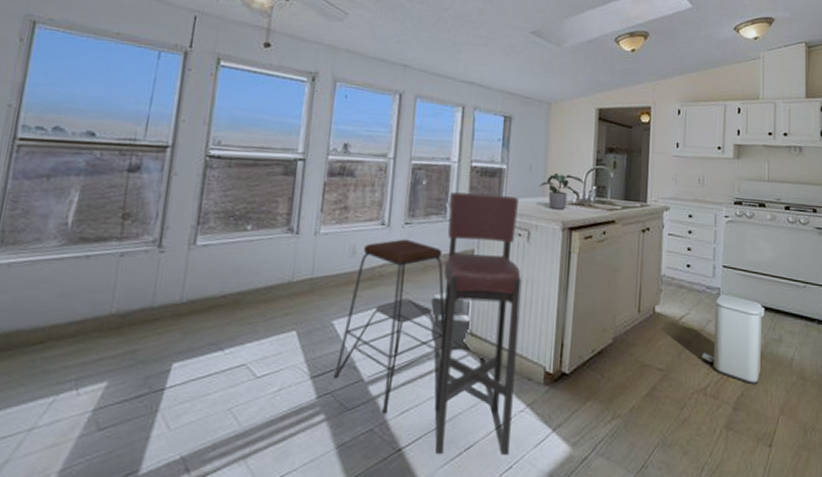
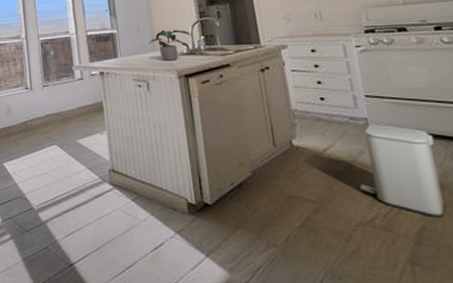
bar stool: present [333,239,445,413] -> none [11,98,90,235]
bar stool: present [435,192,522,455] -> none [73,54,167,275]

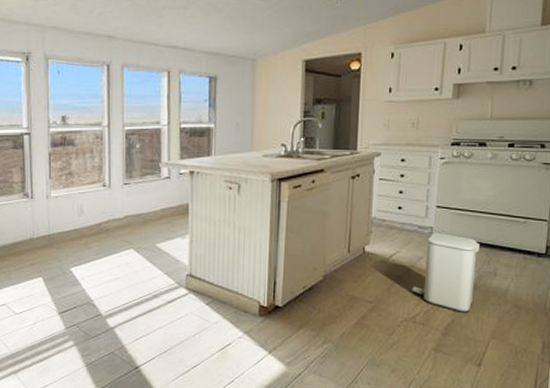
potted plant: present [149,29,191,62] -> none [247,127,292,164]

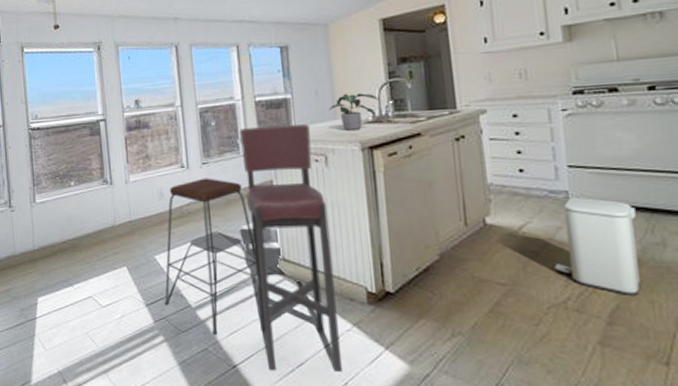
bar stool: none [76,198,166,340] -> present [164,178,257,334]
bar stool: none [161,152,235,372] -> present [238,123,342,372]
potted plant: none [247,127,292,164] -> present [329,93,378,132]

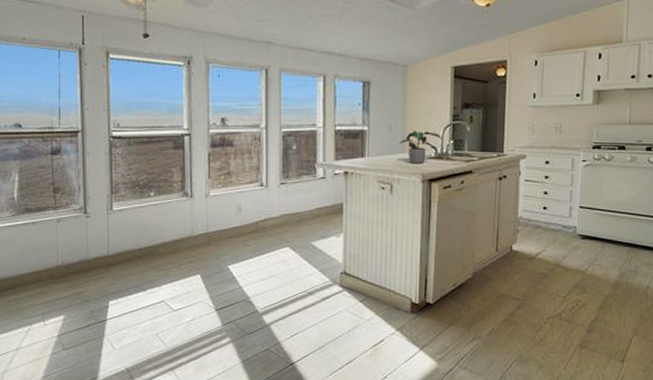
bar stool: present [164,178,257,334] -> none [233,197,321,337]
bar stool: present [238,123,342,372] -> none [317,153,387,368]
pedal bin: present [554,197,640,295] -> none [557,232,621,310]

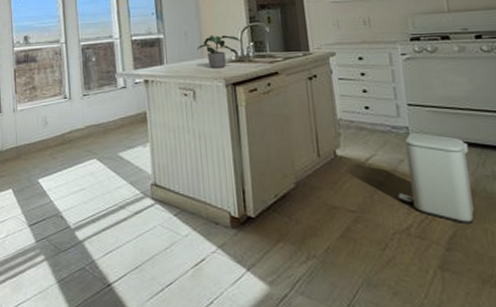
pedal bin: none [557,232,621,310] -> present [398,132,474,223]

